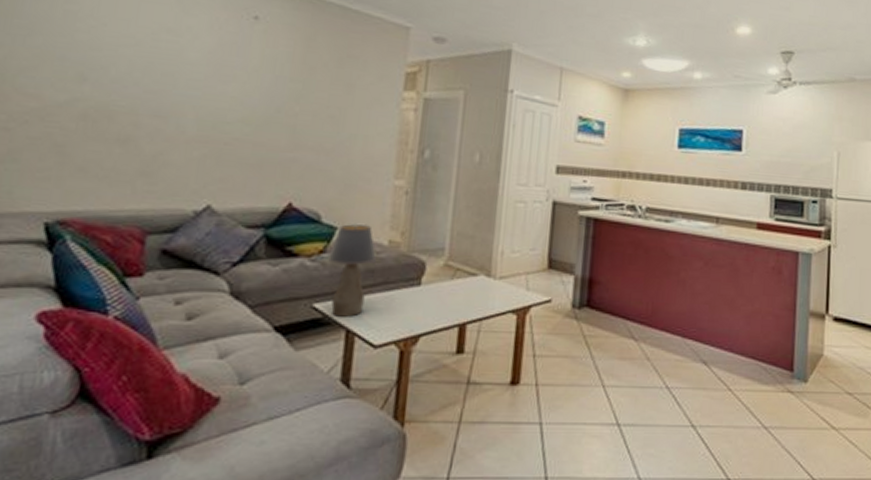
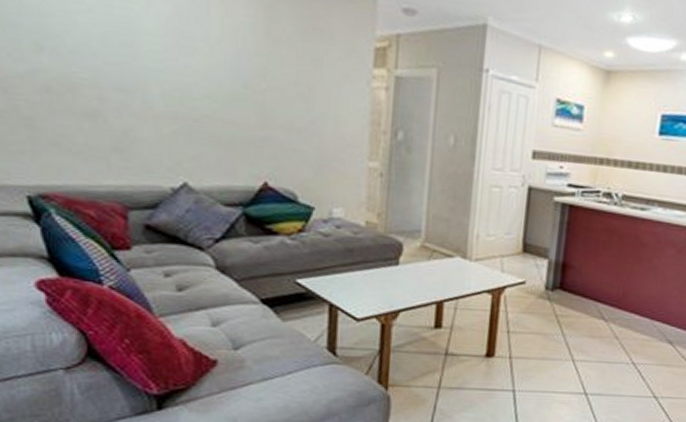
table lamp: present [328,224,378,317] -> none [308,204,355,293]

